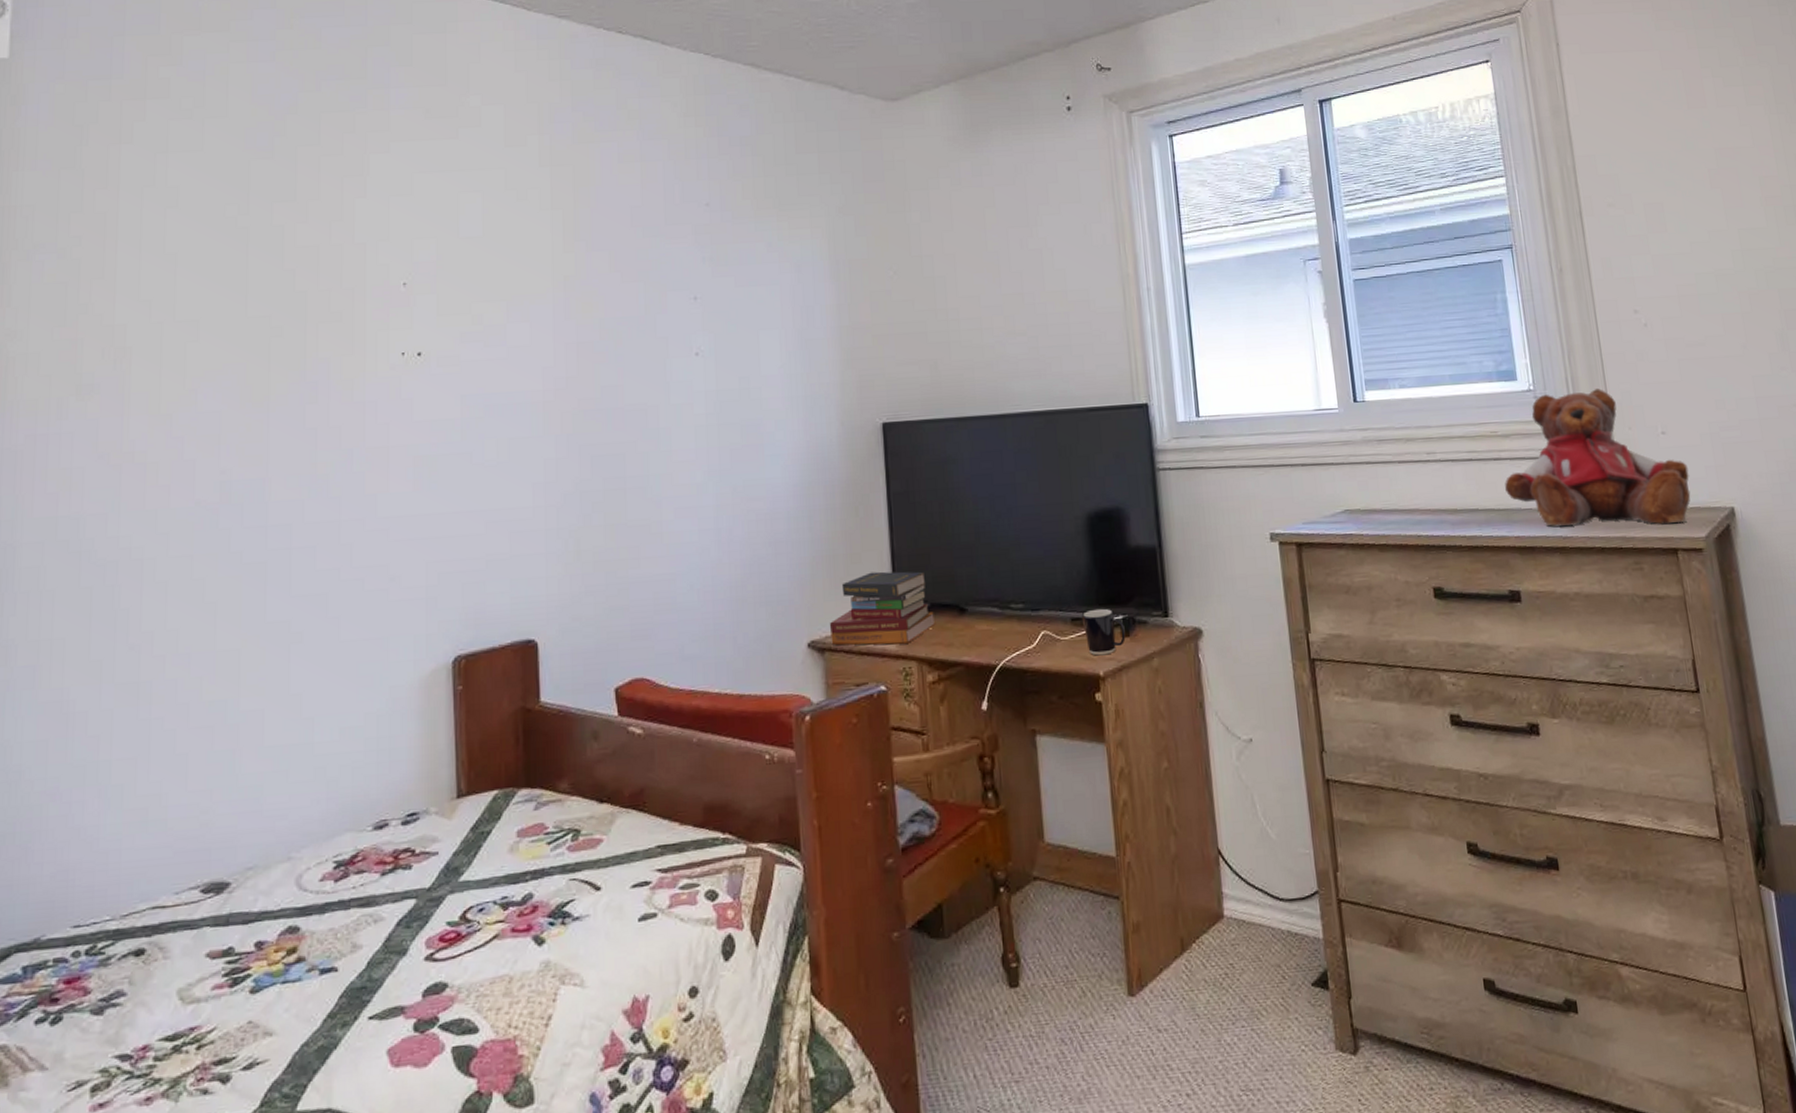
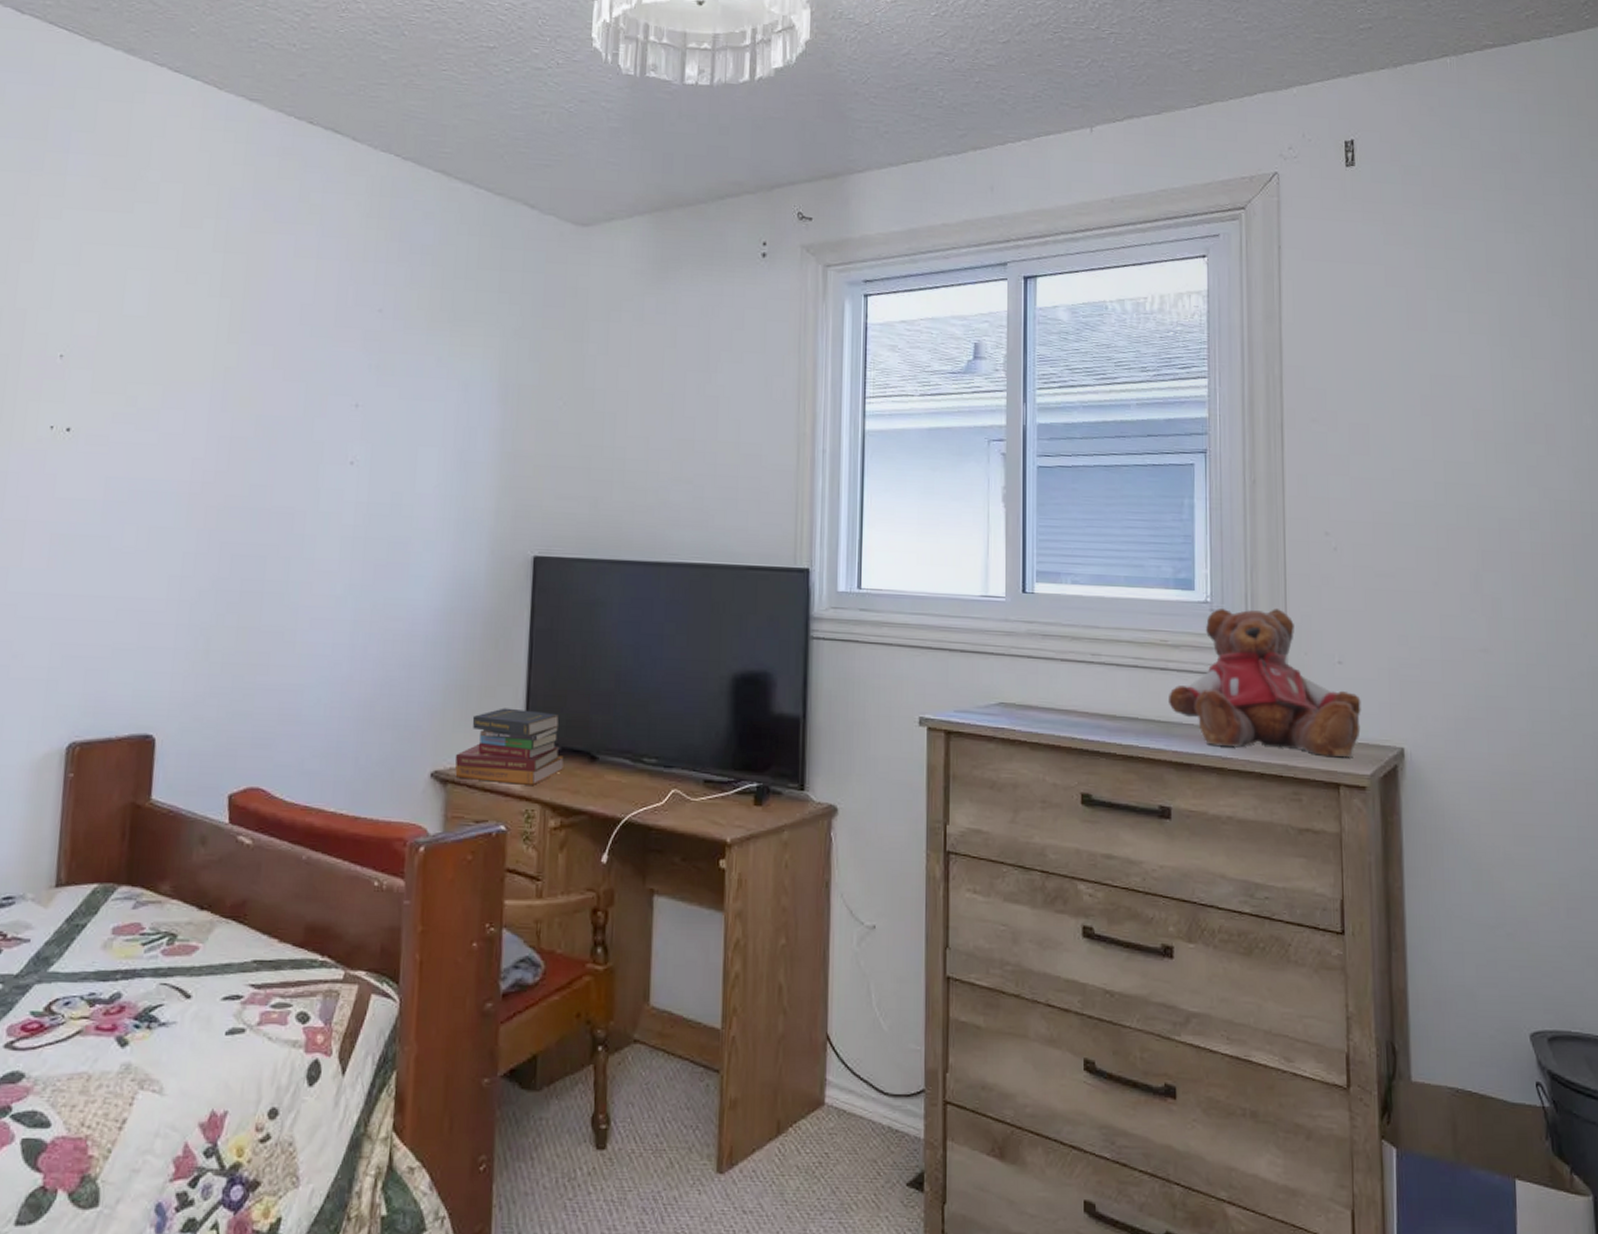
mug: present [1081,608,1126,656] -> none [714,773,758,822]

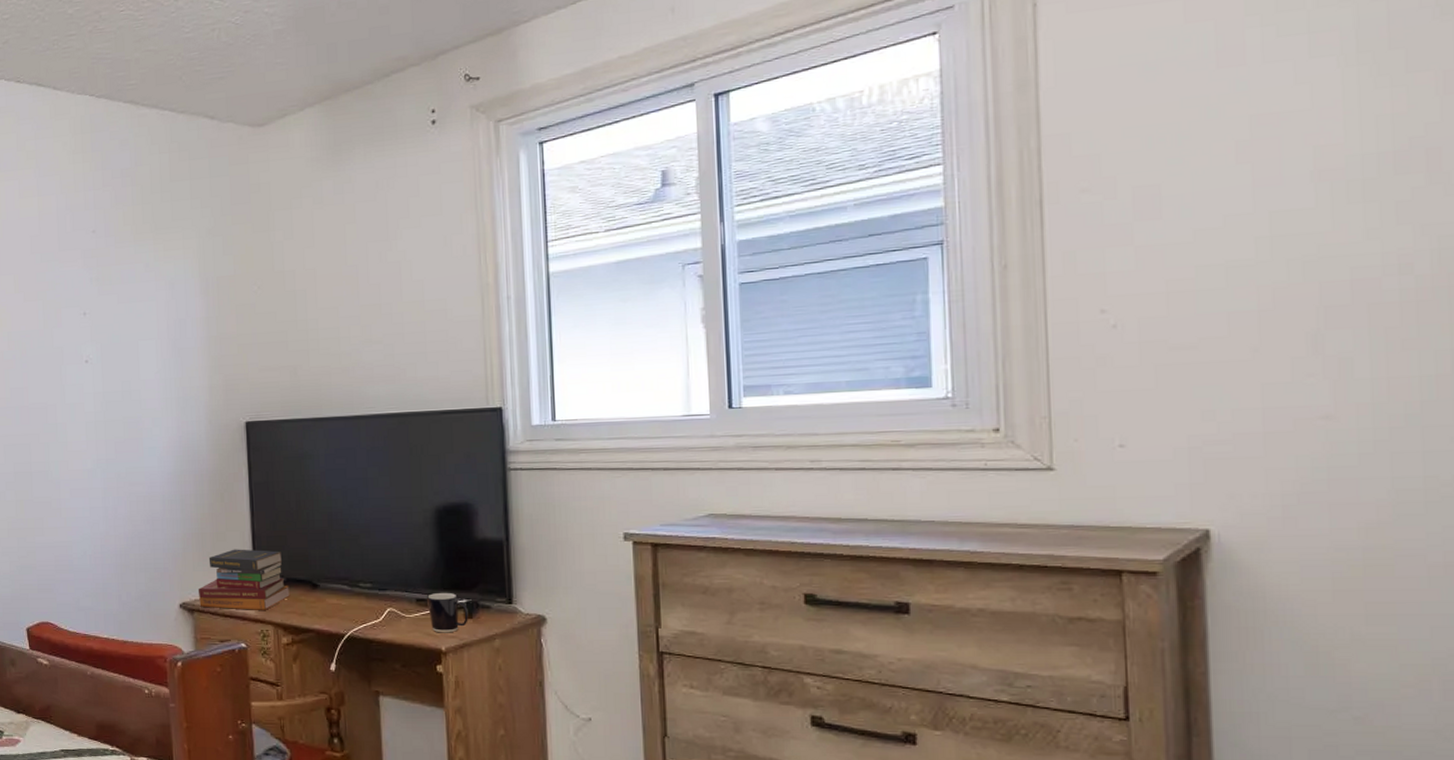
mug: none [714,773,758,822] -> present [426,592,468,633]
teddy bear: present [1167,609,1361,758] -> none [902,397,1151,544]

